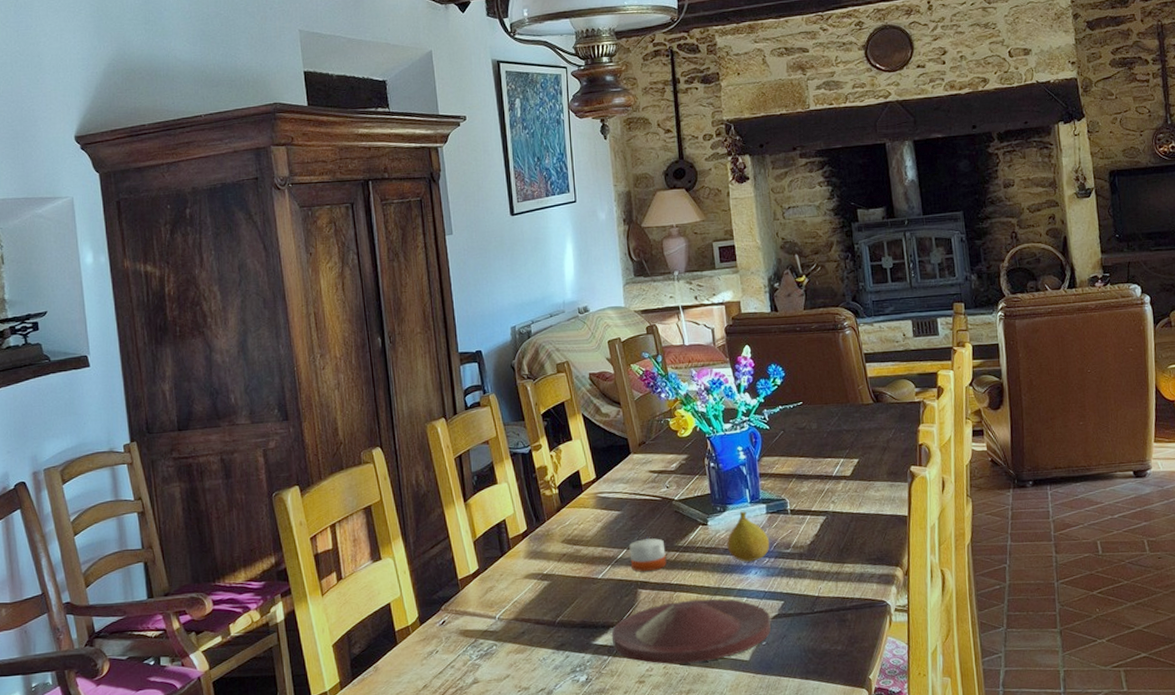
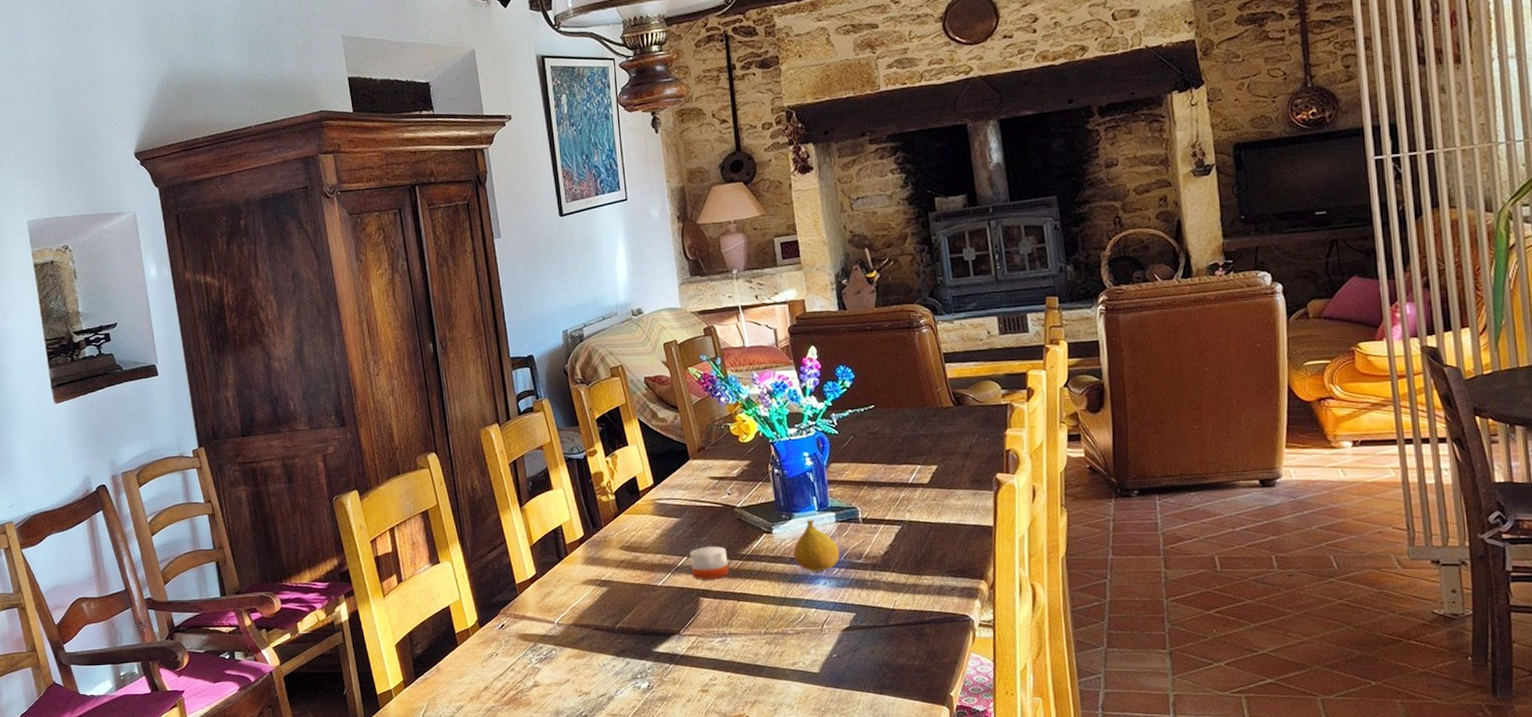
plate: present [611,598,772,664] -> none [672,609,843,674]

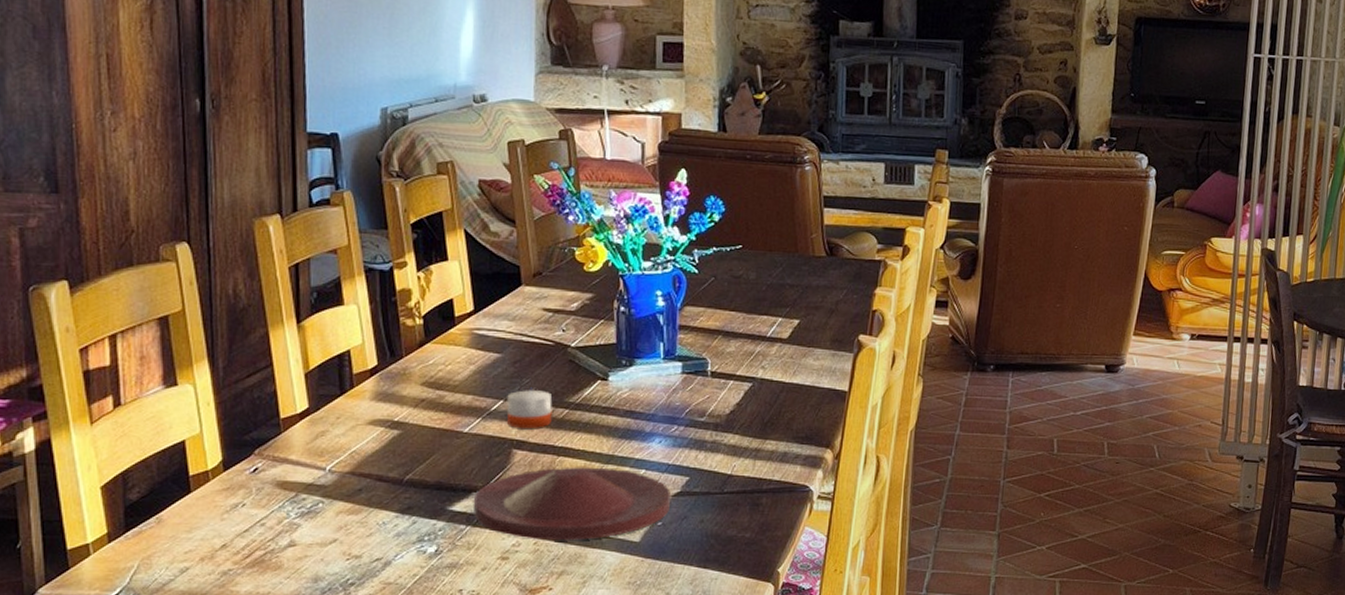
plate: none [672,609,843,674] -> present [473,467,671,540]
fruit: present [793,519,840,572] -> none [629,368,682,428]

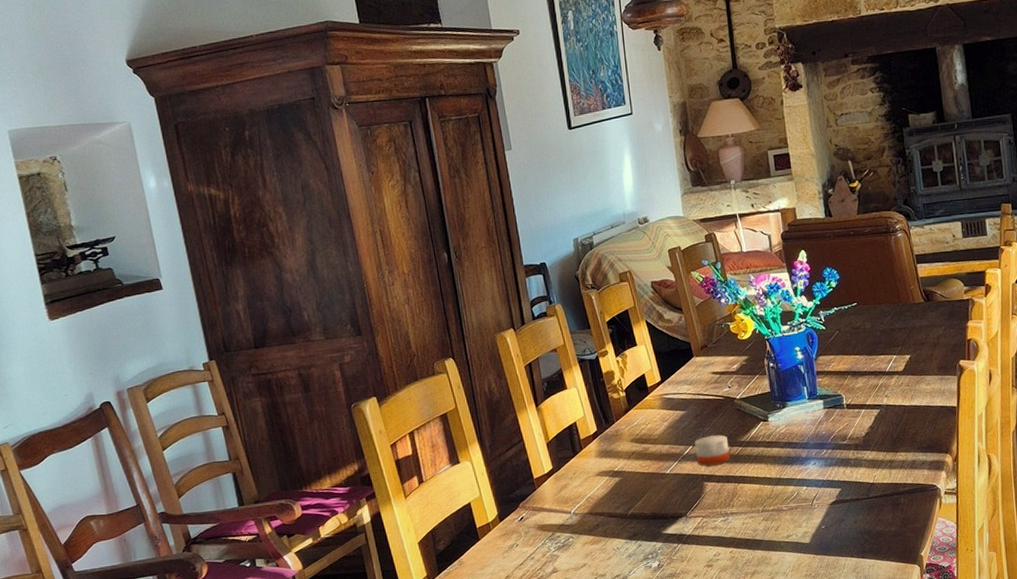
plate: present [473,467,671,540] -> none [680,488,830,549]

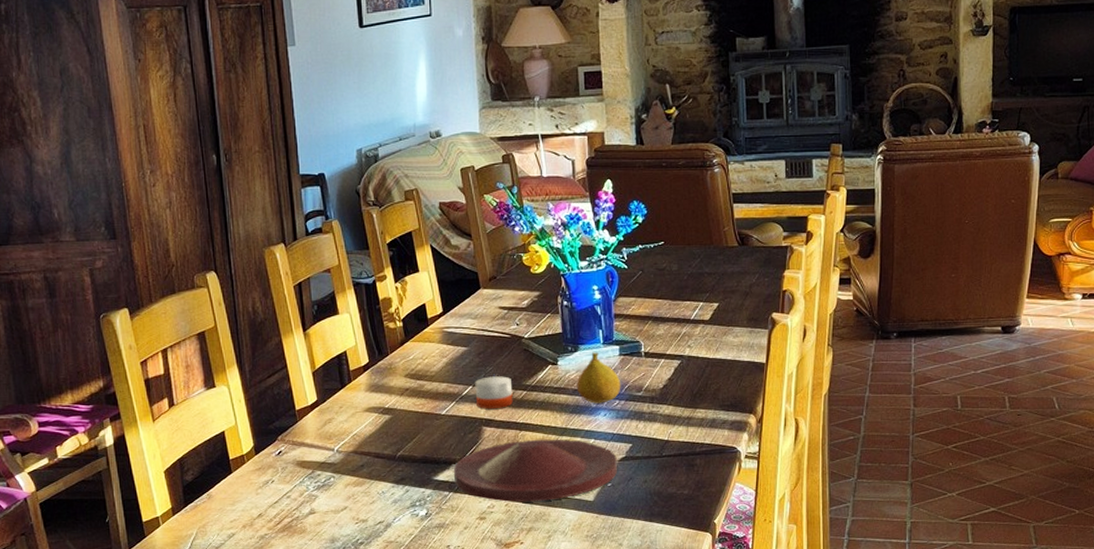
plate: none [680,488,830,549] -> present [453,439,618,502]
fruit: none [786,407,828,454] -> present [576,352,621,404]

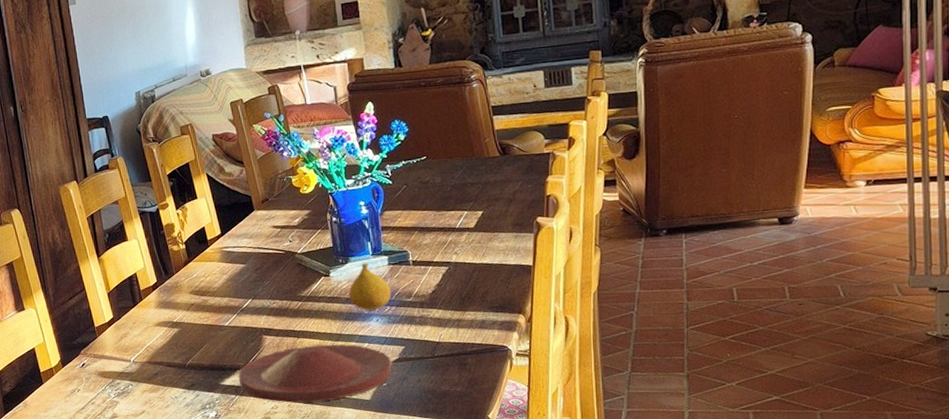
candle: present [475,374,513,409] -> none [254,287,290,319]

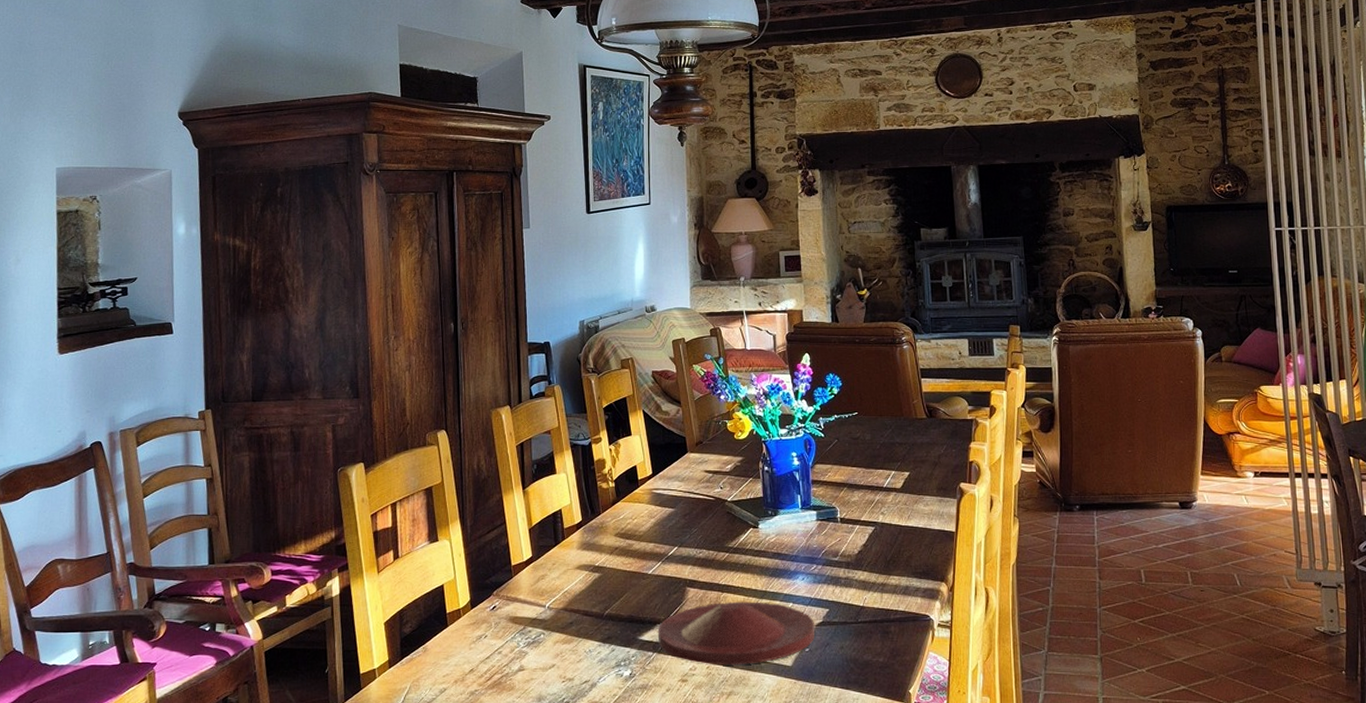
fruit: present [348,263,392,311] -> none [776,516,818,567]

